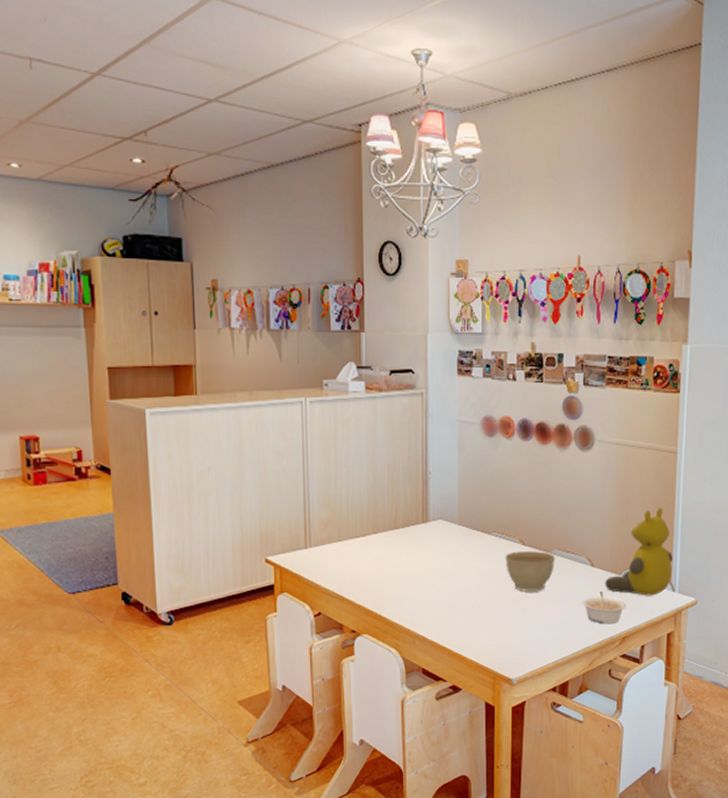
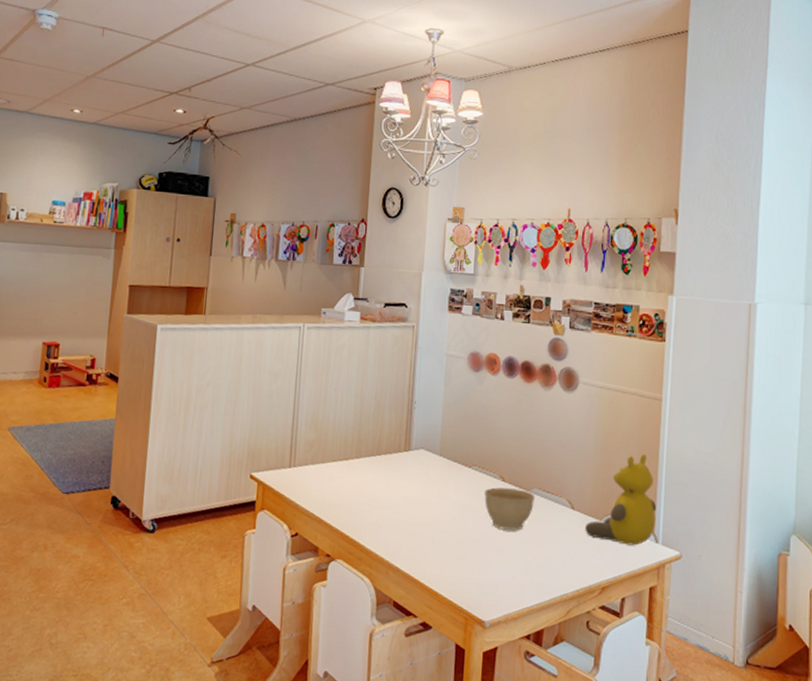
legume: present [581,590,627,625] -> none [560,535,607,572]

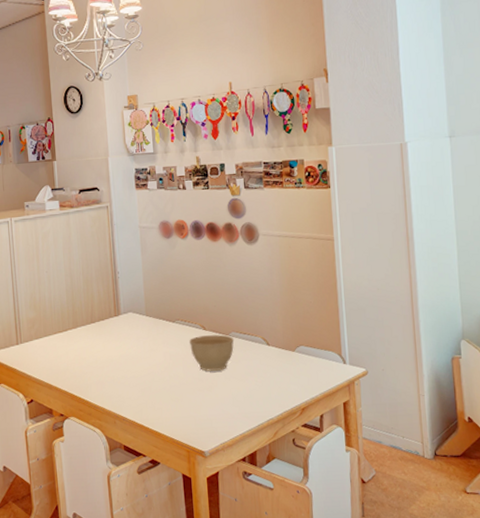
toy bear: present [585,453,656,546] -> none [281,288,342,369]

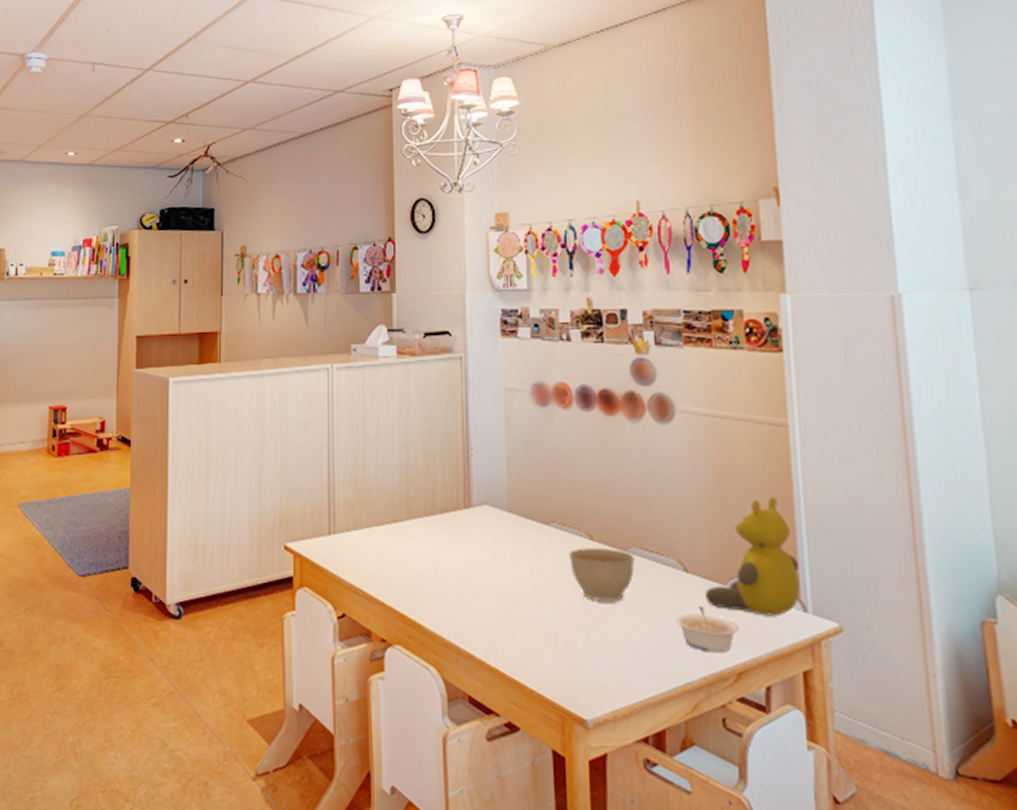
legume: none [261,366,303,397] -> present [674,605,739,653]
toy bear: none [281,288,342,369] -> present [705,496,800,617]

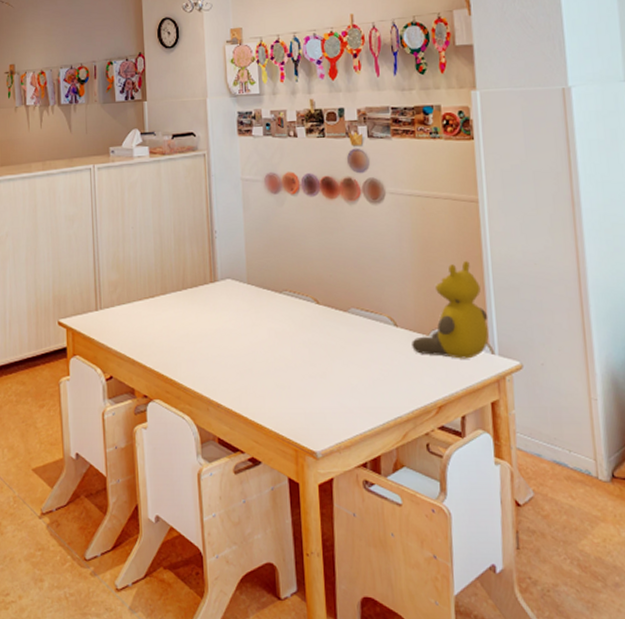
planter bowl: present [569,548,636,602] -> none [299,310,354,354]
legume: present [674,605,739,653] -> none [387,353,440,391]

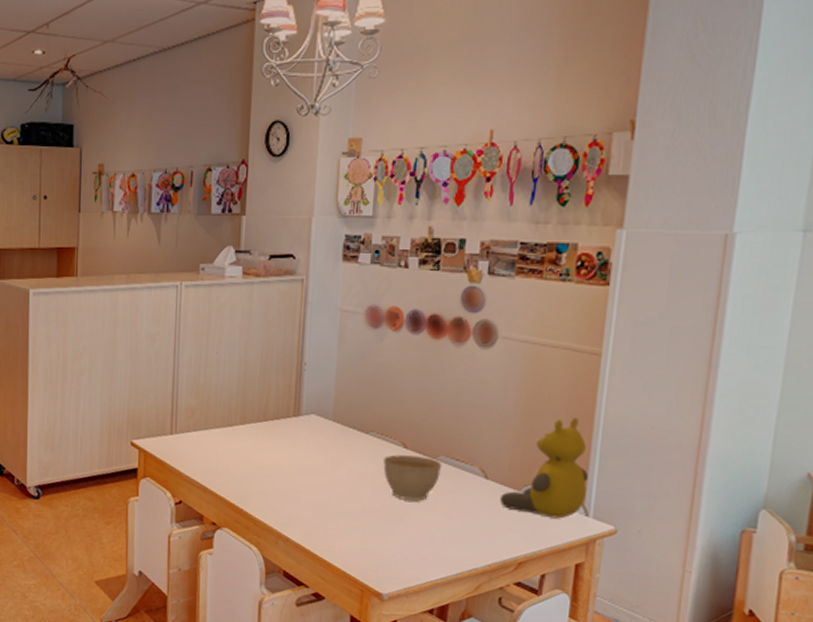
planter bowl: none [299,310,354,354] -> present [383,454,443,501]

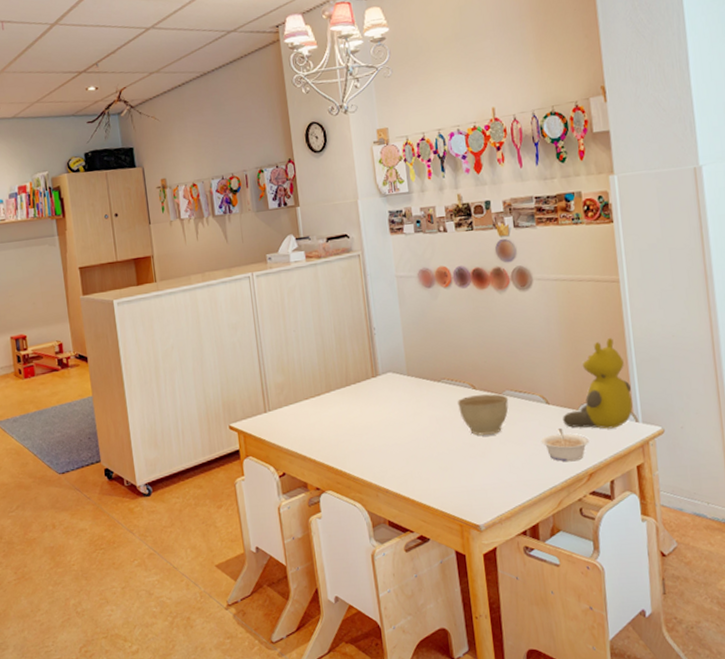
legume: none [470,506,526,546] -> present [541,427,589,462]

